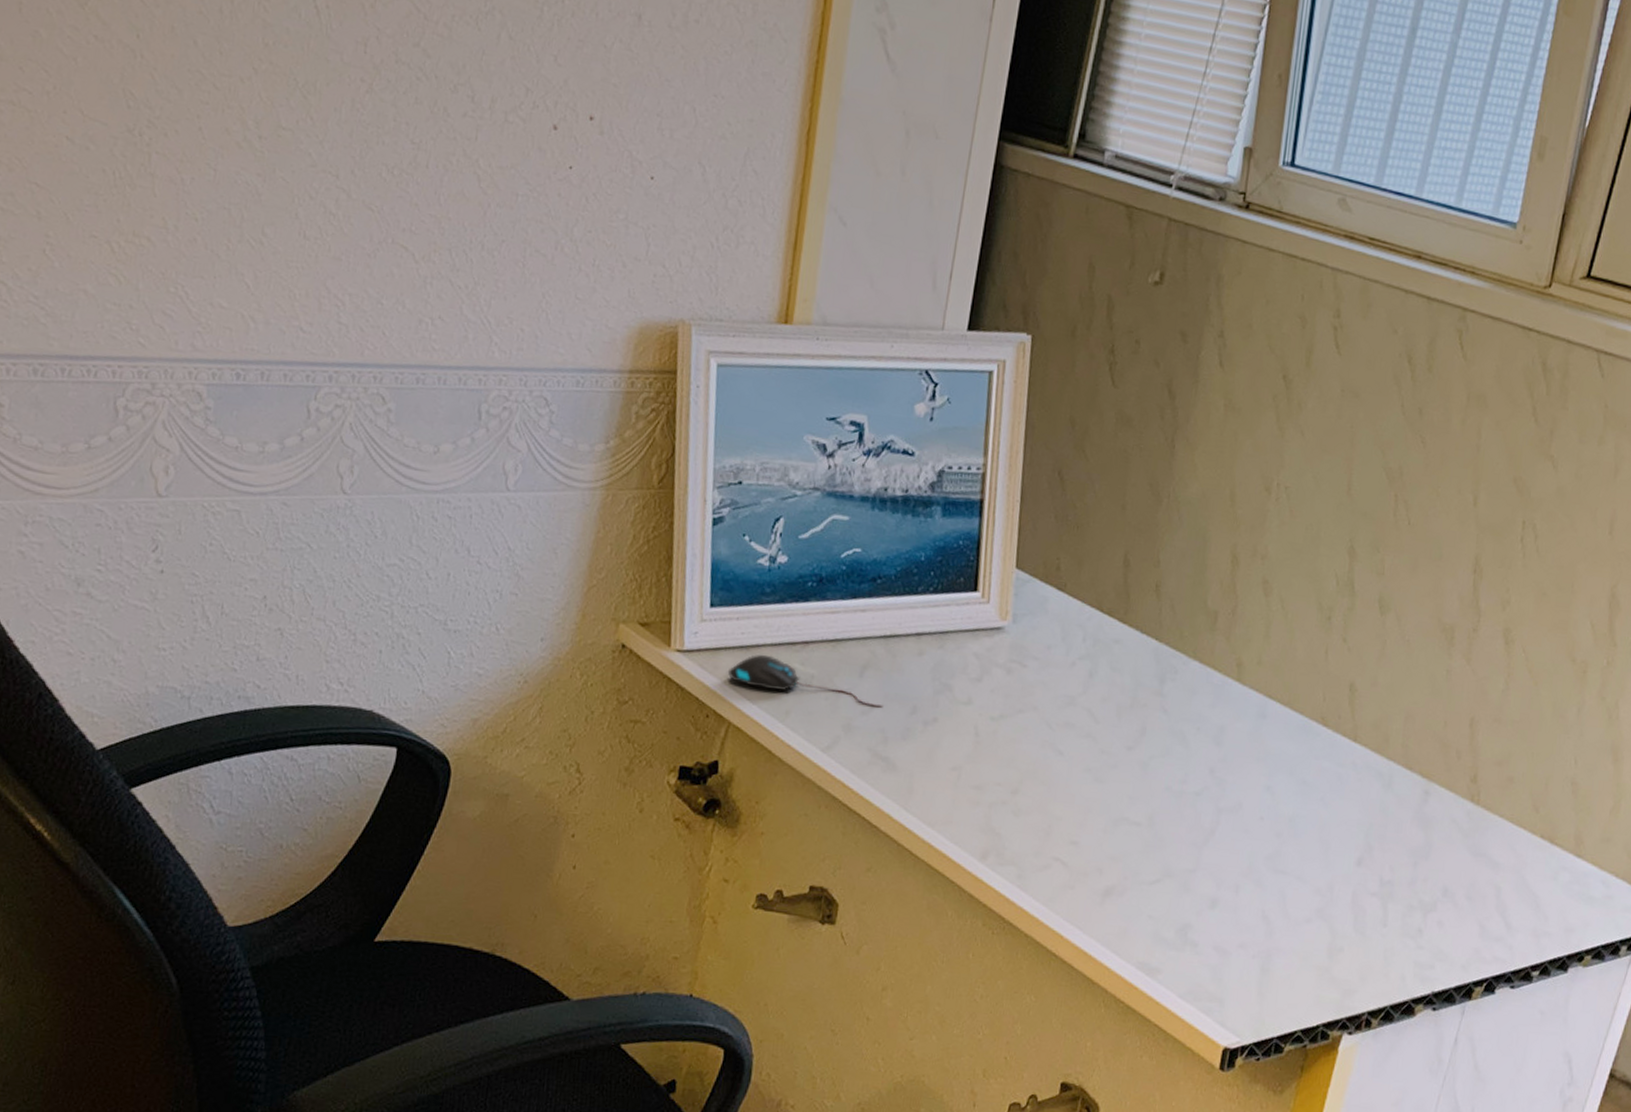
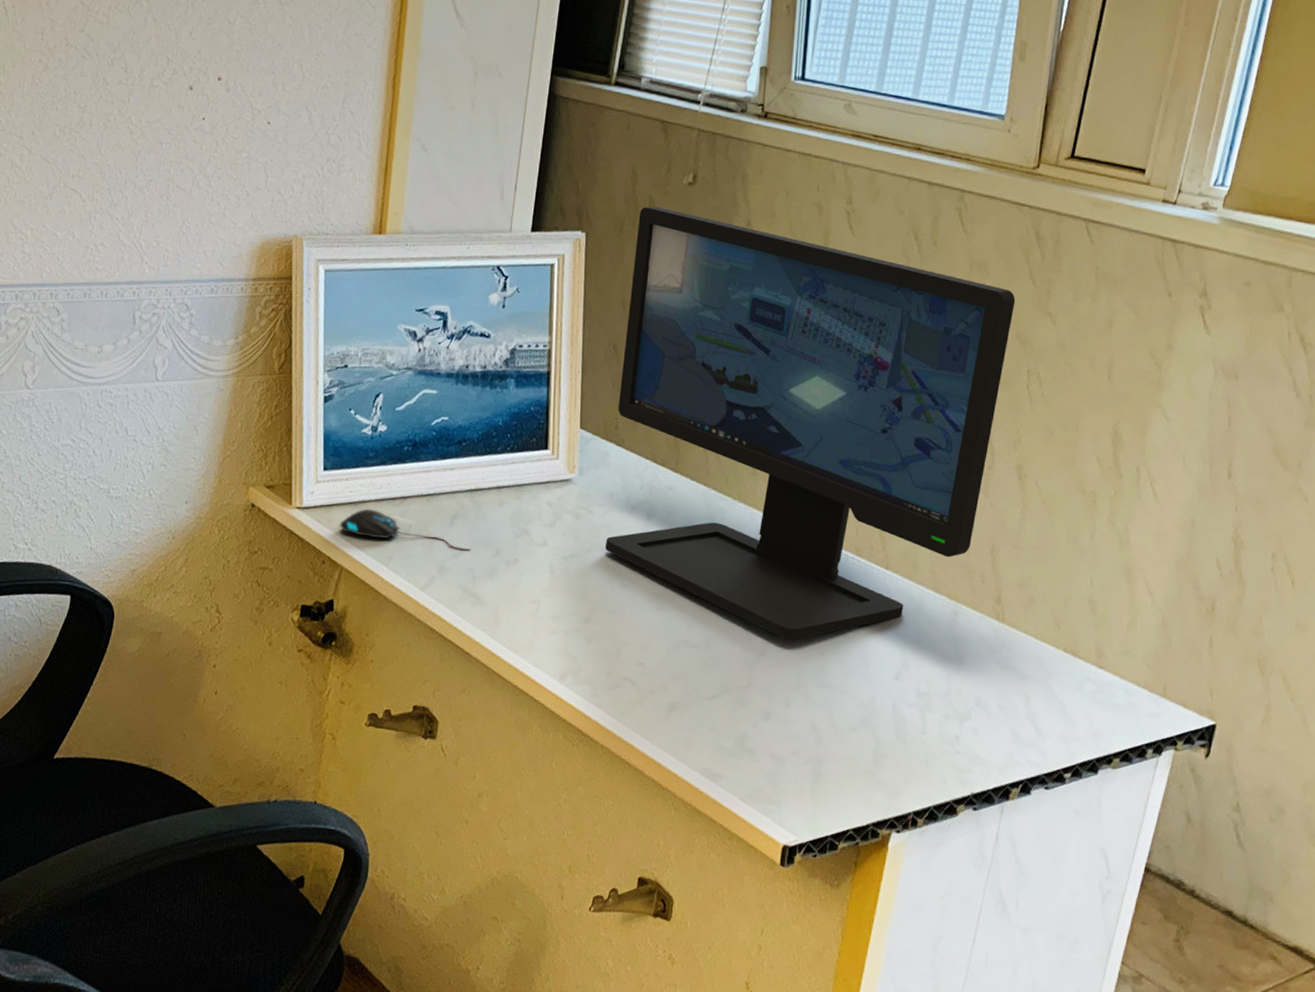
computer monitor: none [1038,308,1515,819] -> present [604,206,1015,640]

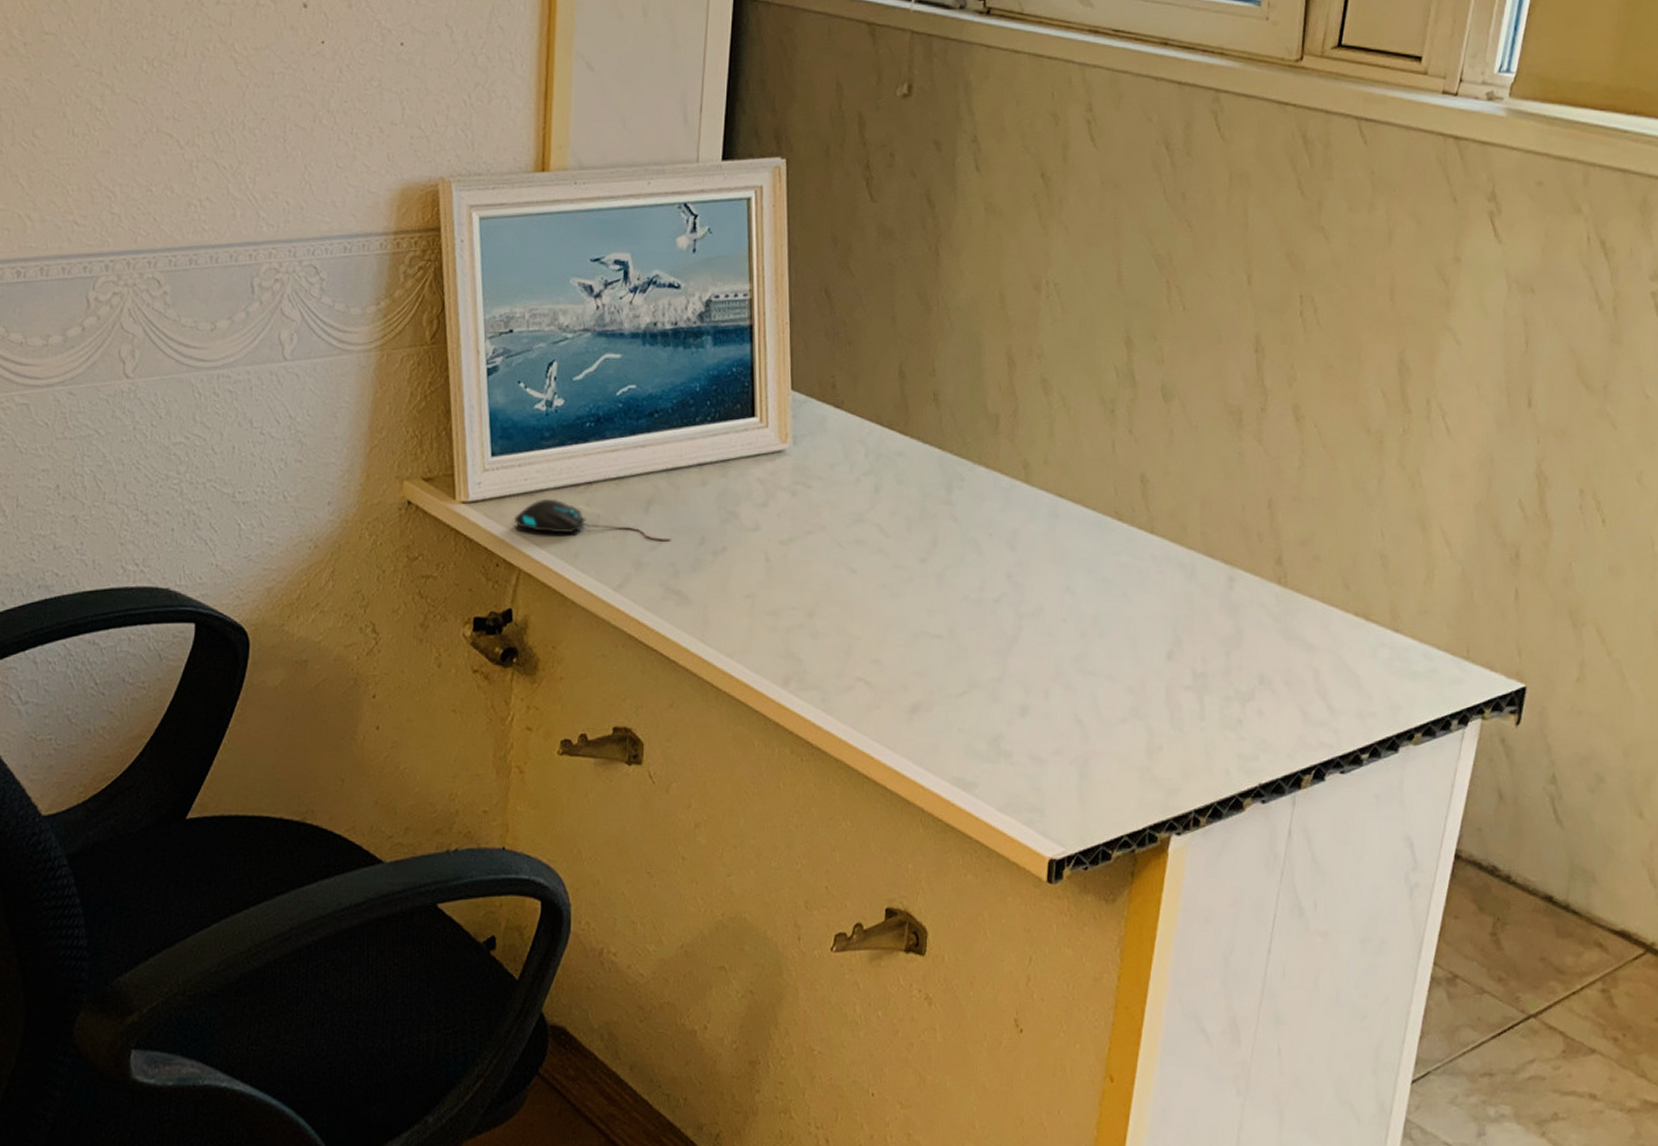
computer monitor: present [604,206,1015,640] -> none [827,124,1283,622]

